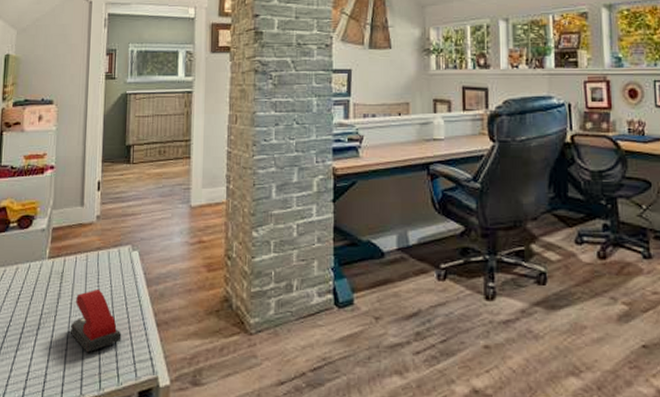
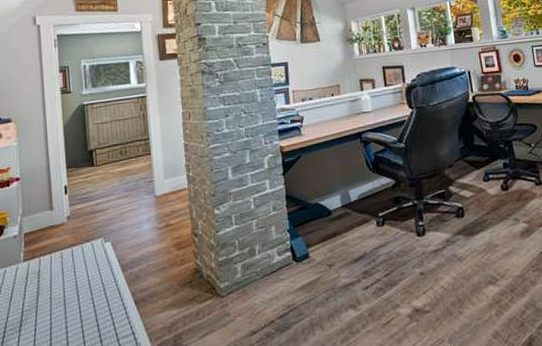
stapler: present [71,290,122,353] -> none [53,281,103,339]

